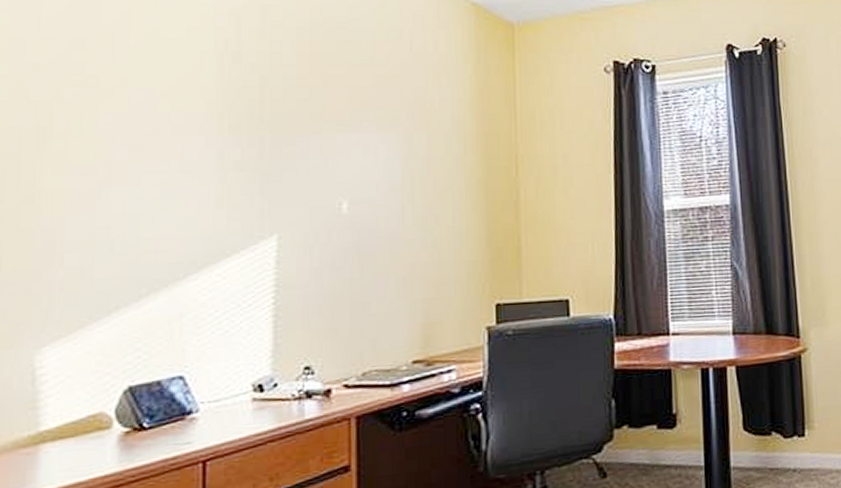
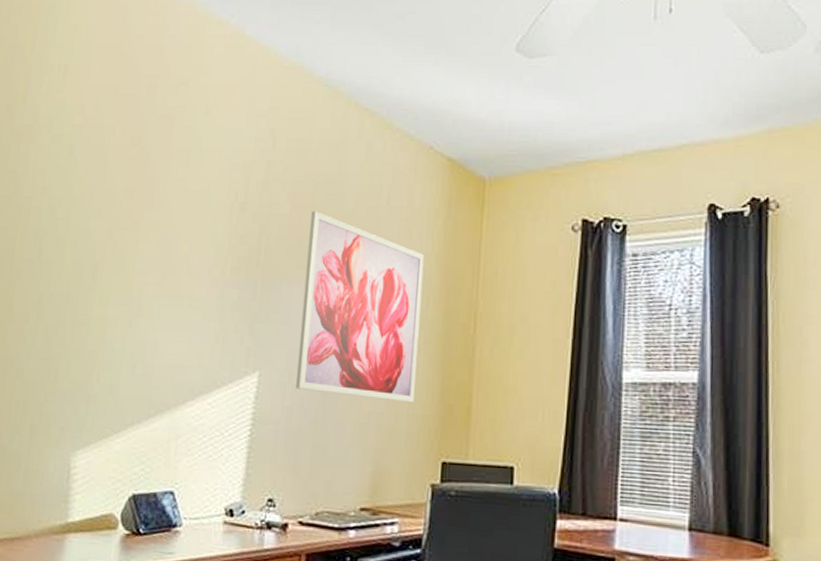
wall art: none [323,59,460,250] -> present [296,211,425,403]

